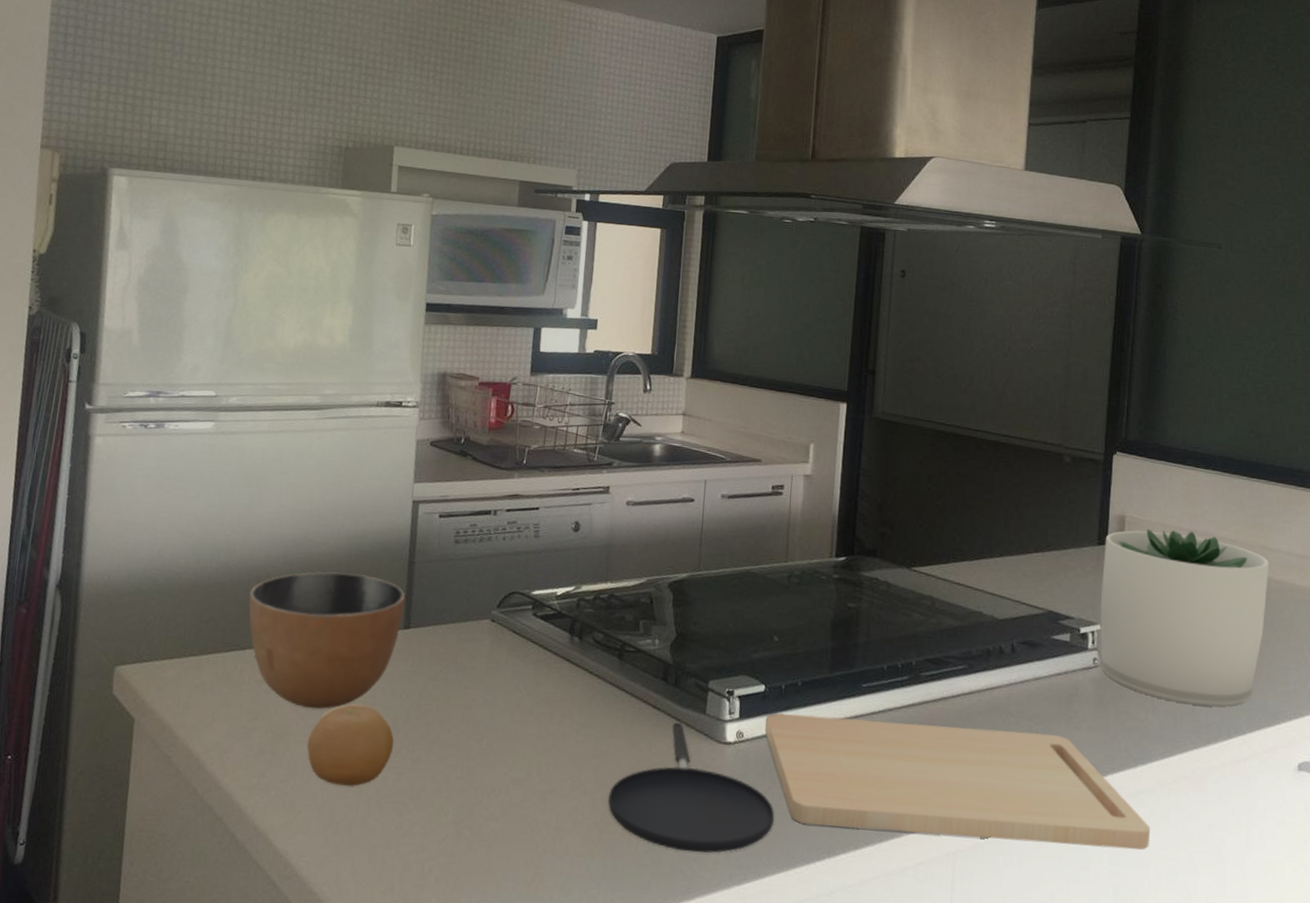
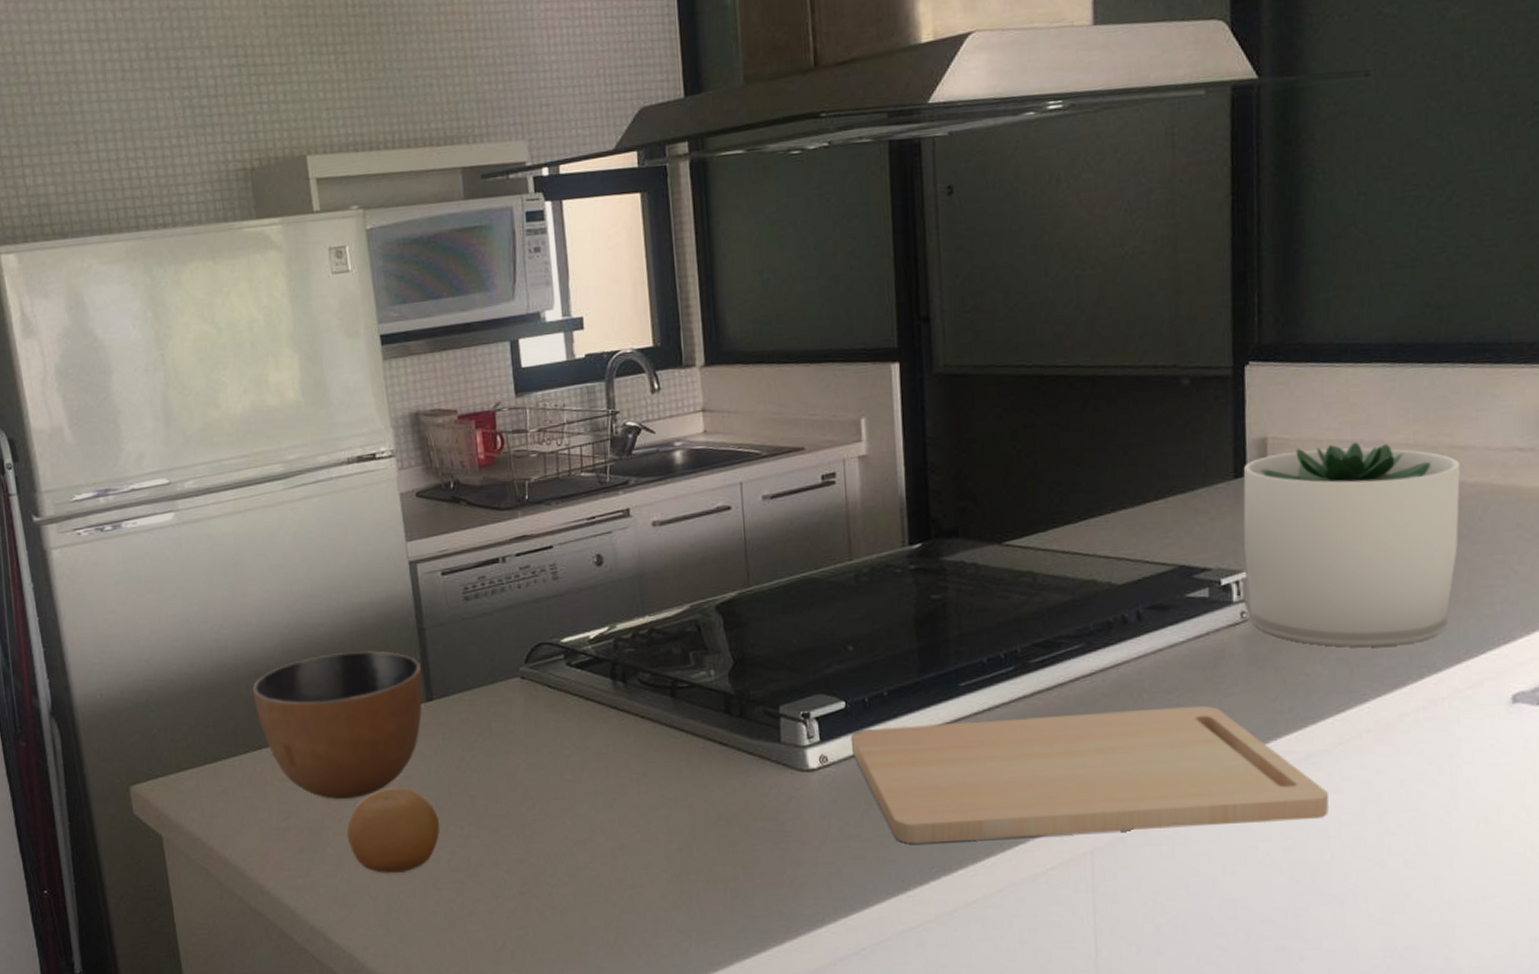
frying pan: present [607,722,775,853] -> none [684,755,877,891]

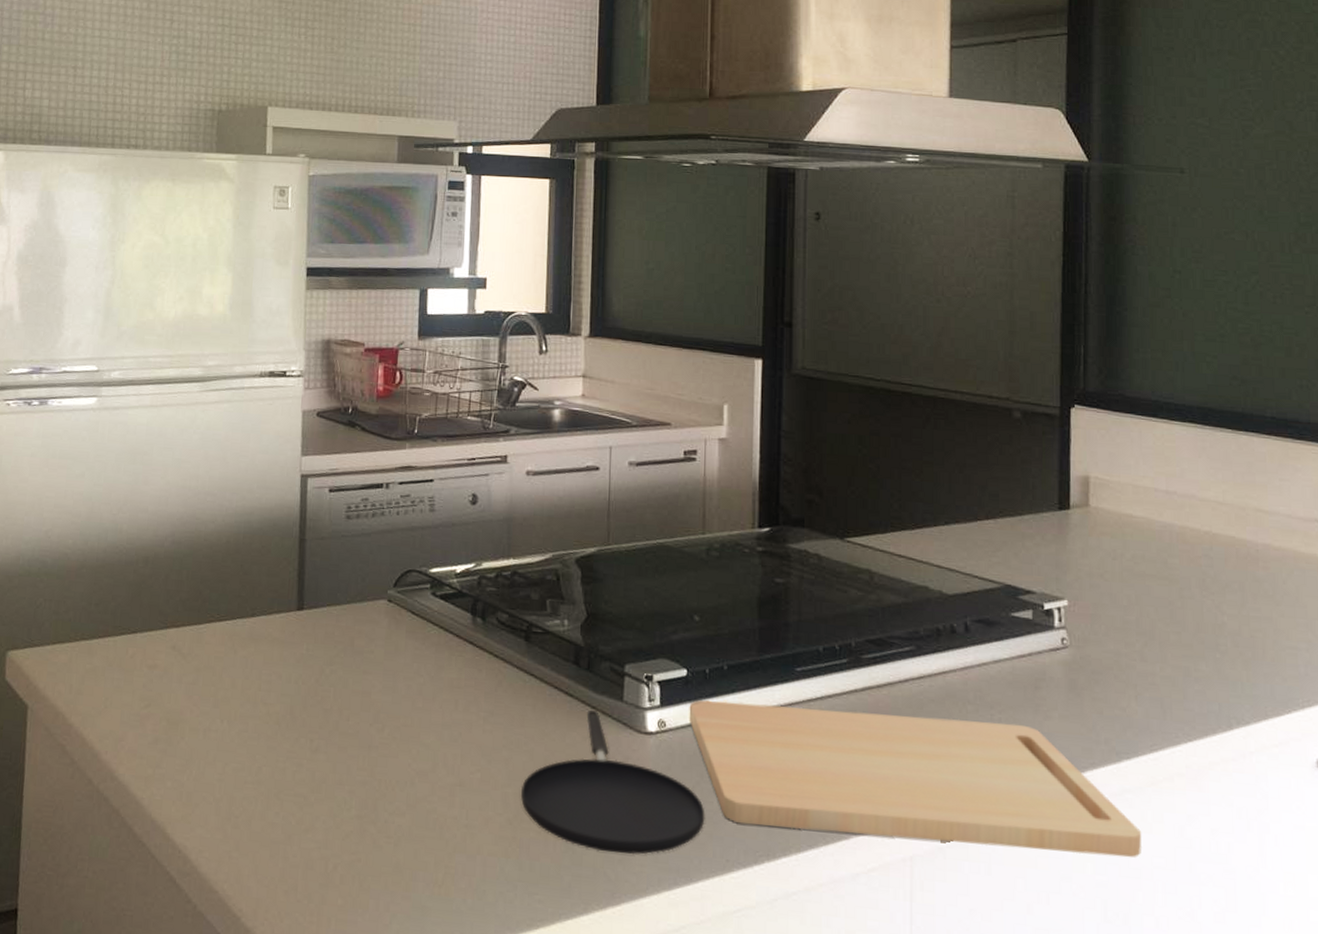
bowl: present [252,650,423,799] -> none [137,551,297,696]
fruit: present [346,787,440,873] -> none [202,690,292,778]
frying pan: none [684,755,877,891] -> present [520,709,705,854]
planter: present [1243,442,1460,648] -> none [1065,490,1266,694]

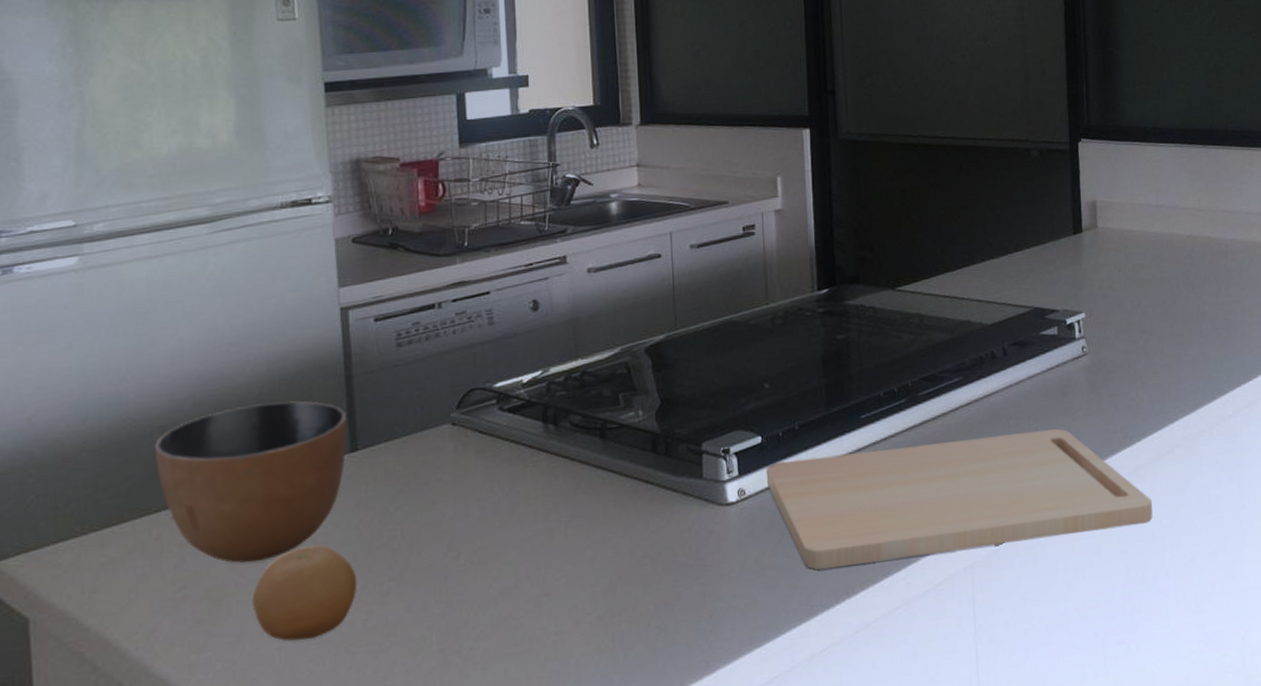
bowl: none [137,551,297,696] -> present [154,400,348,563]
fruit: none [202,690,292,778] -> present [252,545,358,641]
frying pan: present [520,709,705,854] -> none [609,492,789,627]

